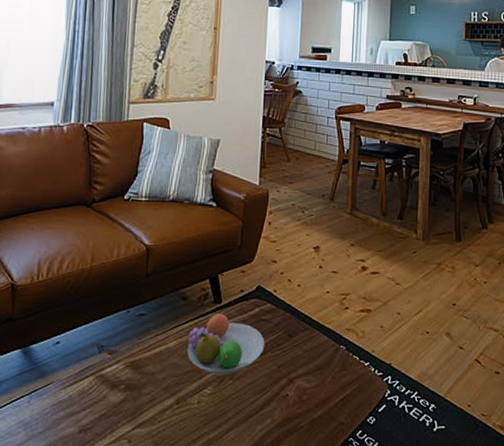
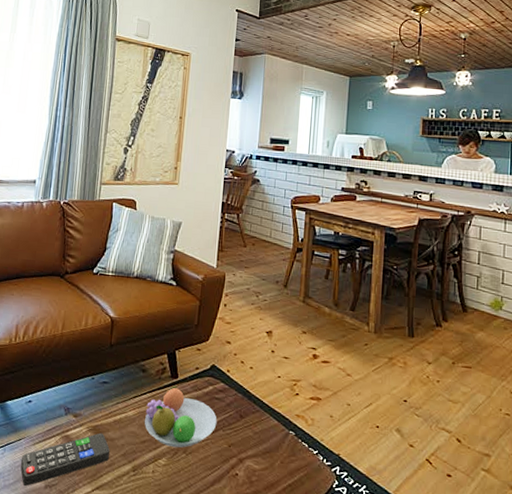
remote control: none [50,368,150,433] -> present [21,432,110,486]

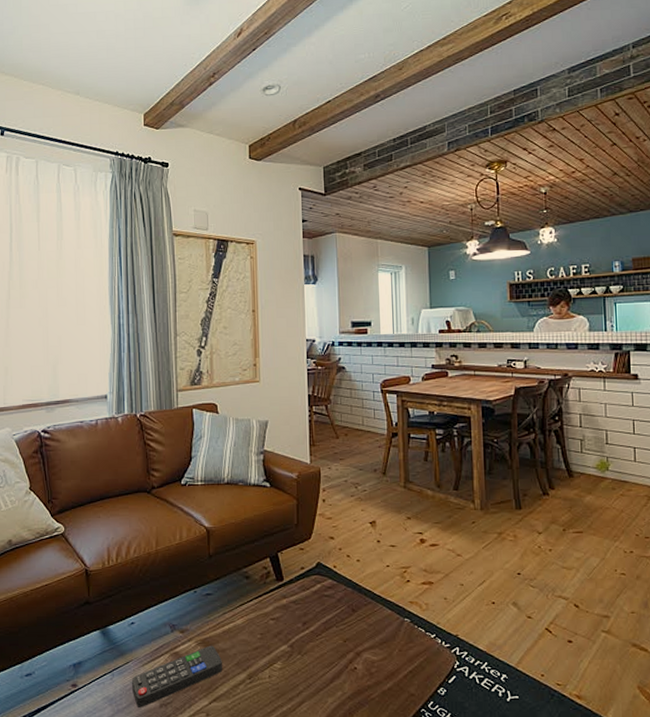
fruit bowl: present [144,386,217,448] -> none [253,588,329,650]

